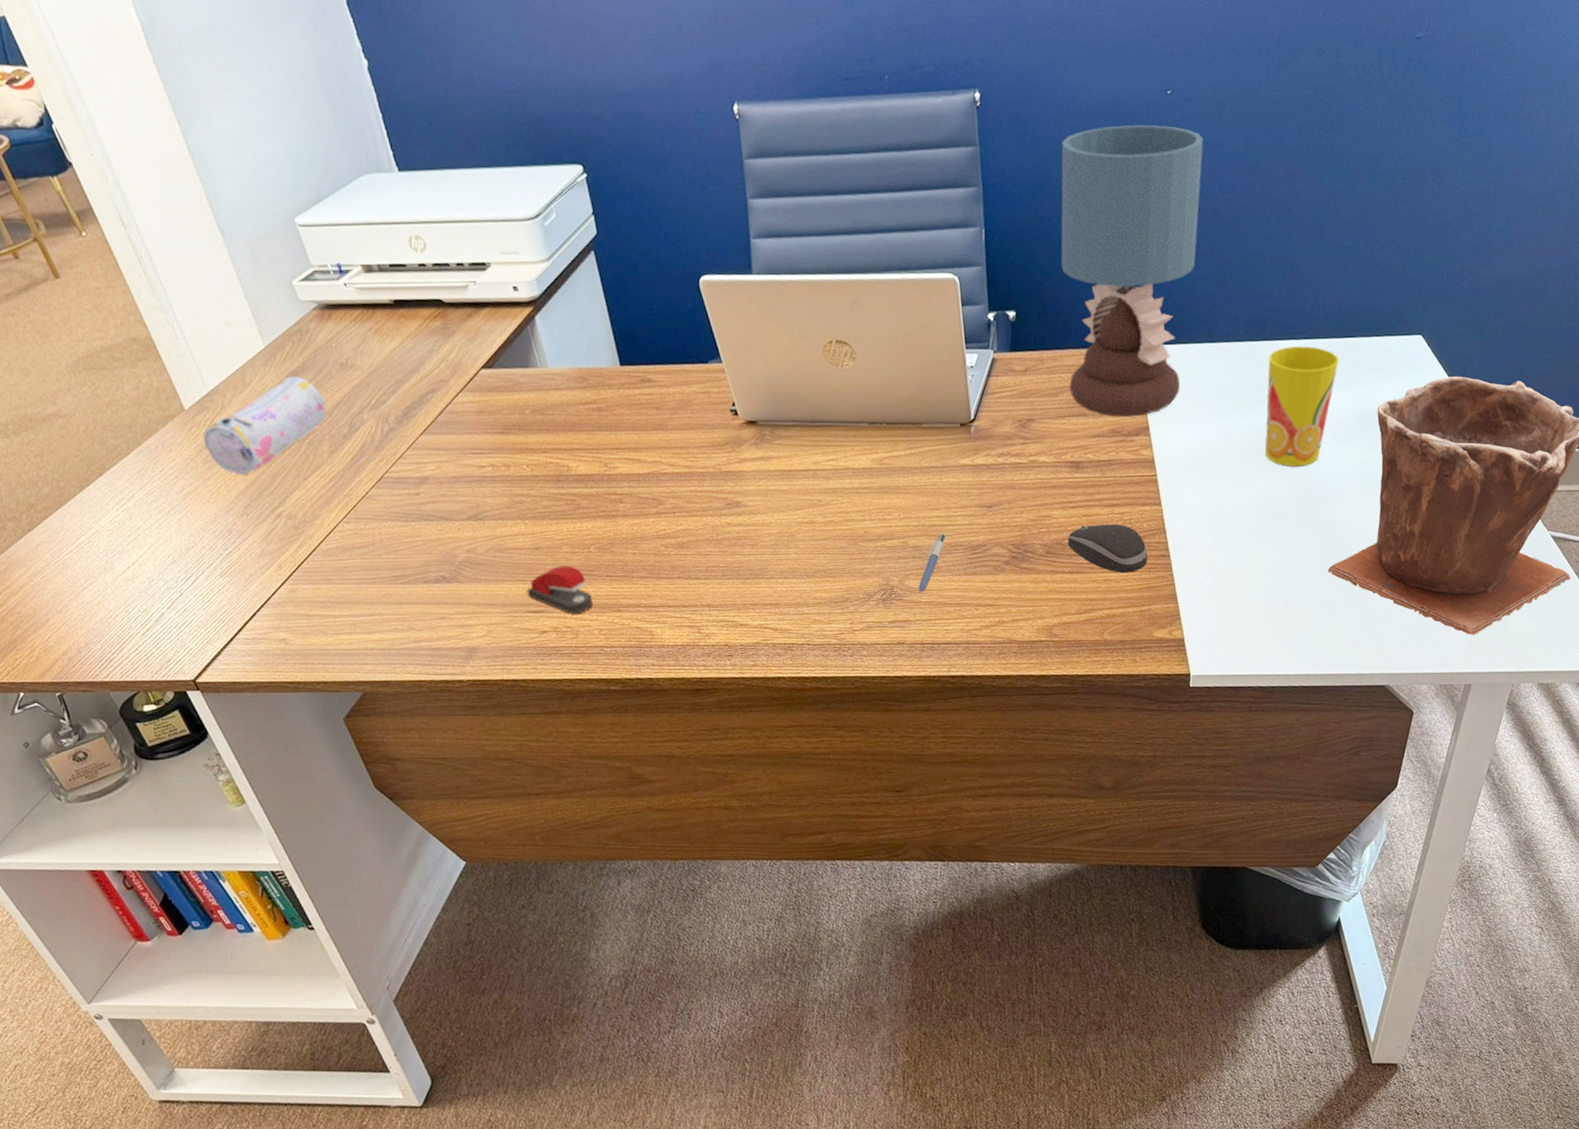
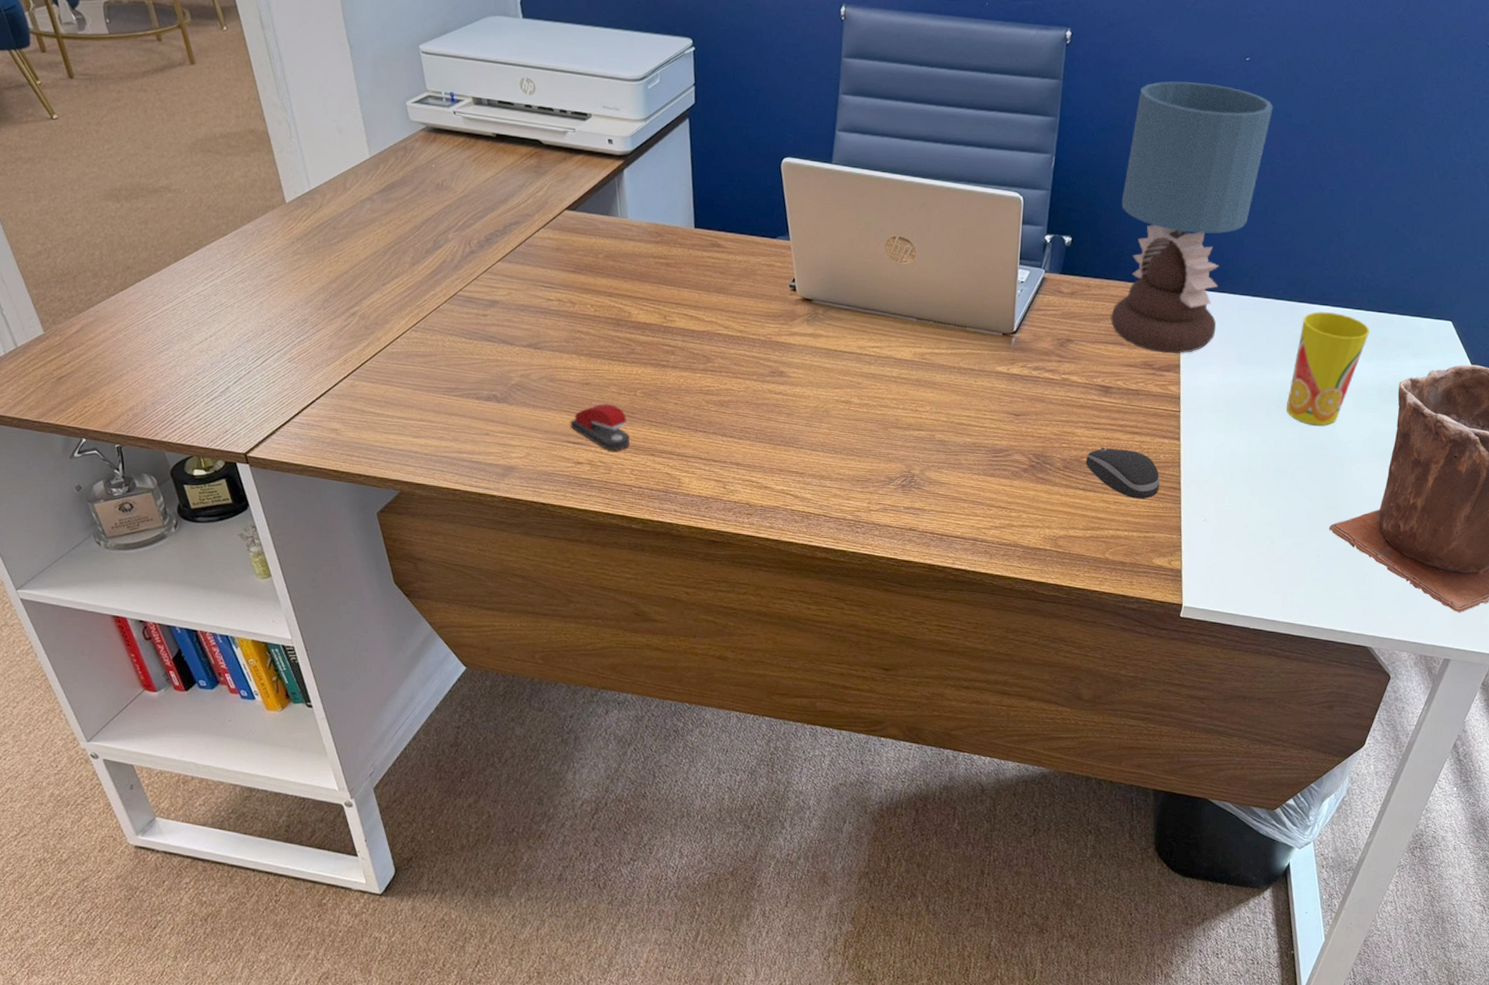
pencil case: present [202,376,326,474] -> none [297,187,415,271]
pen: present [918,533,946,593] -> none [937,433,972,485]

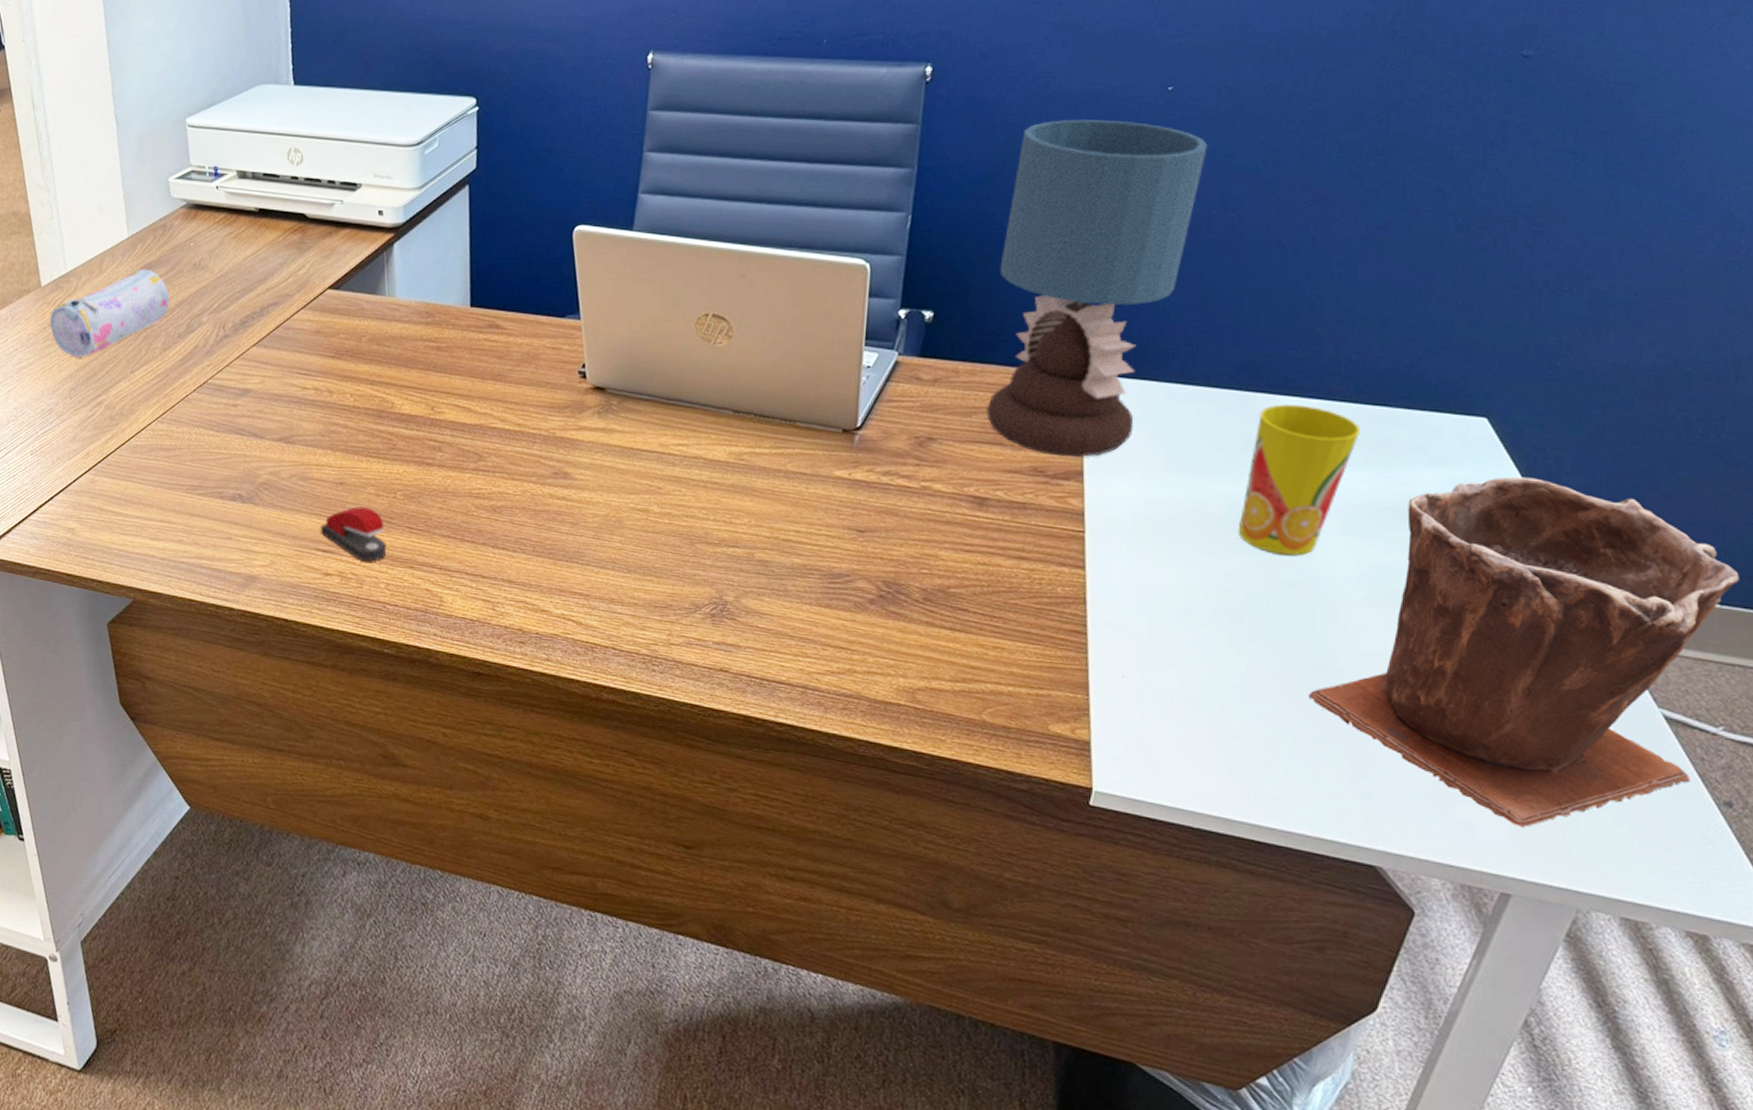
pencil case: none [297,187,415,271] -> present [49,268,170,357]
computer mouse: present [1086,447,1160,499] -> none [954,575,1057,645]

